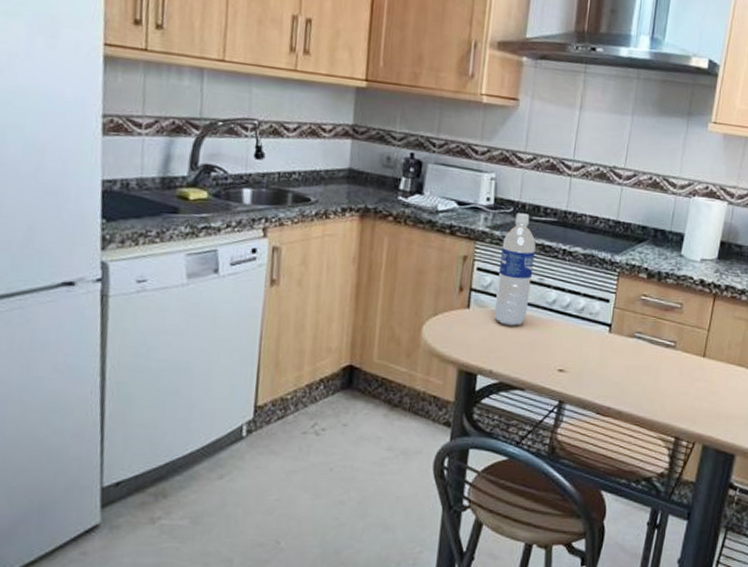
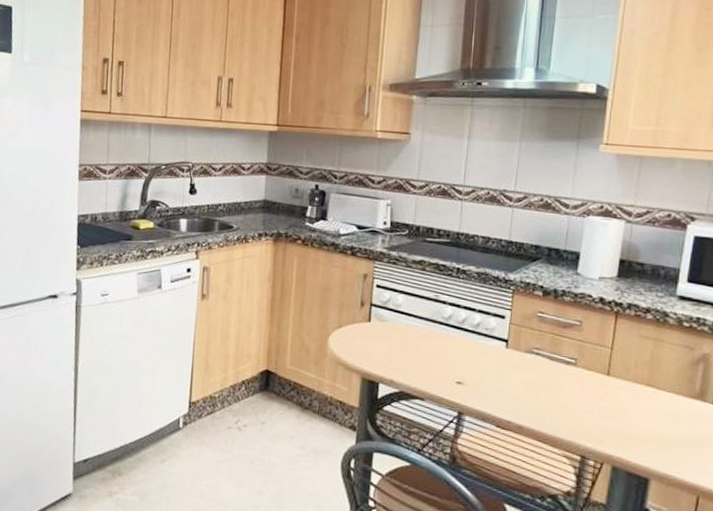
water bottle: present [494,213,536,326] -> none [393,235,430,339]

